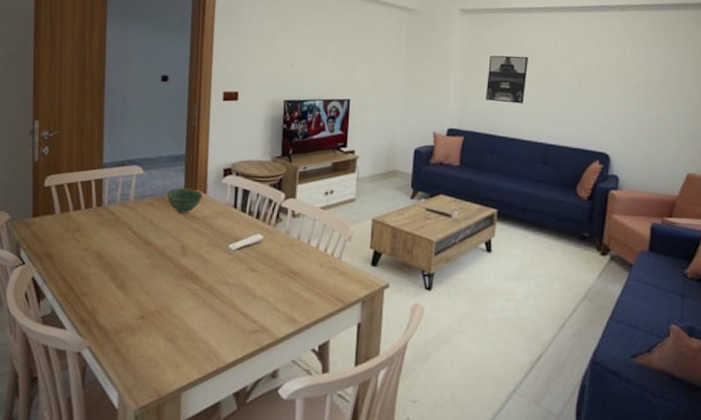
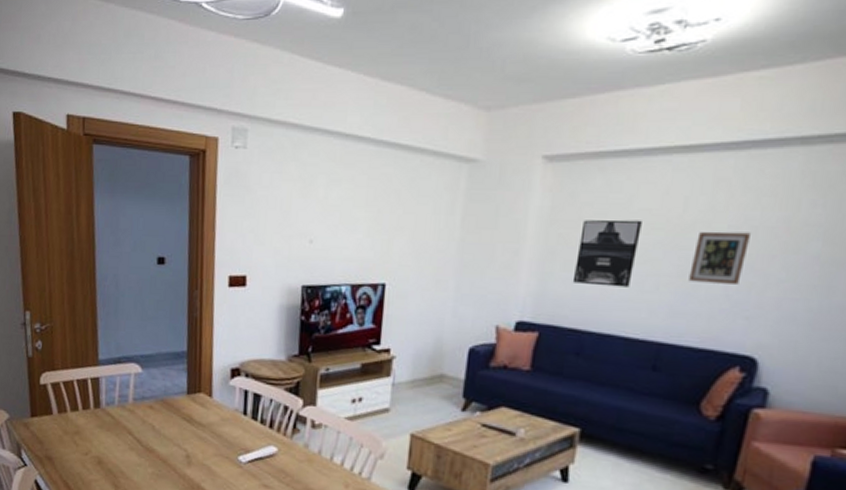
bowl: present [166,188,203,214] -> none [168,389,208,419]
picture frame: none [561,65,597,102] -> present [688,231,750,284]

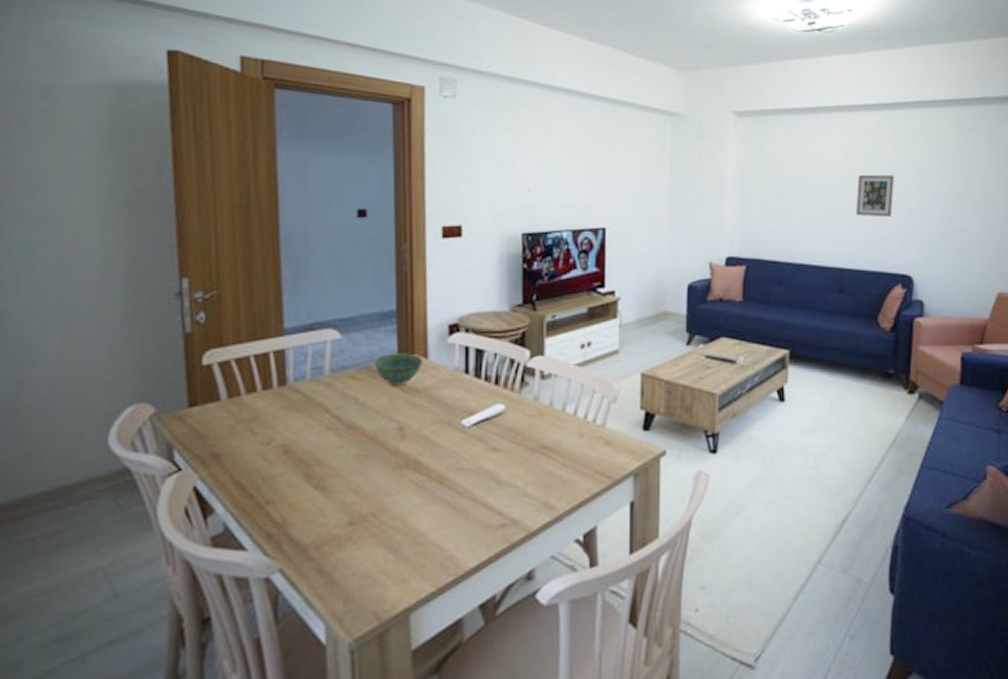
bowl: none [168,389,208,419] -> present [374,353,423,386]
wall art: present [572,219,642,287] -> none [768,165,816,223]

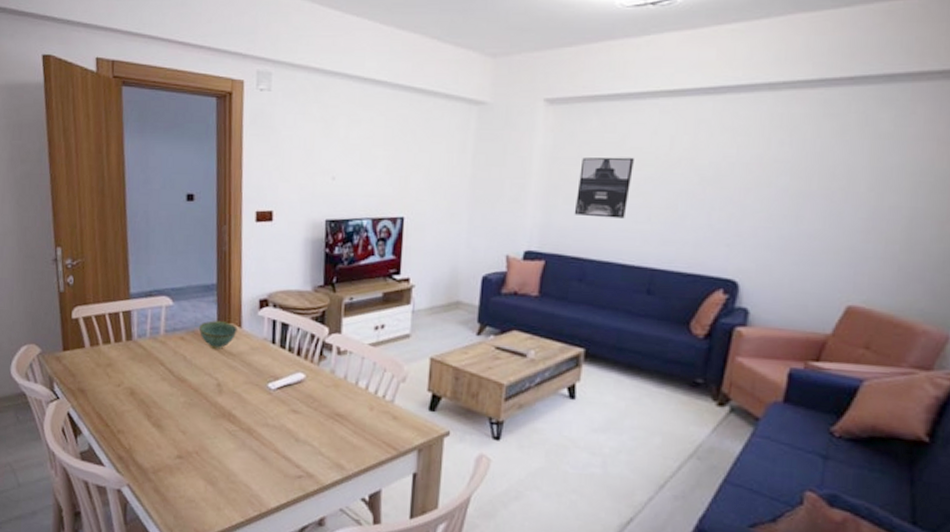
wall art: none [768,165,816,223] -> present [574,157,634,219]
picture frame: present [856,174,894,217] -> none [676,167,728,215]

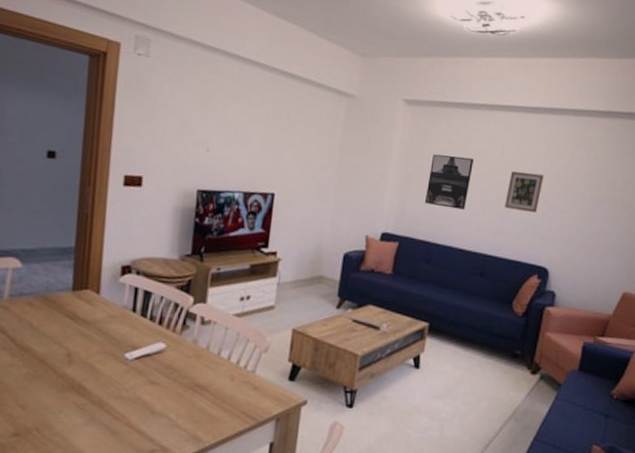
bowl: present [198,321,237,349] -> none [50,286,95,317]
picture frame: none [676,167,728,215] -> present [504,171,544,213]

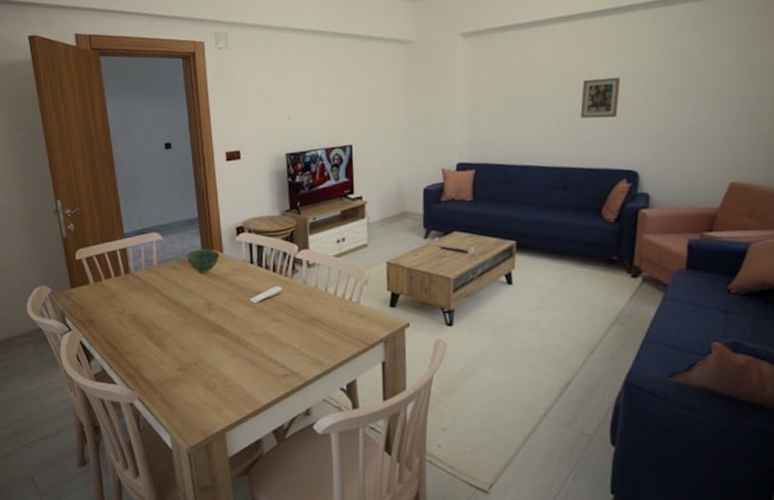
bowl: none [50,286,95,317] -> present [186,249,220,273]
wall art: present [424,154,474,210] -> none [495,75,541,129]

